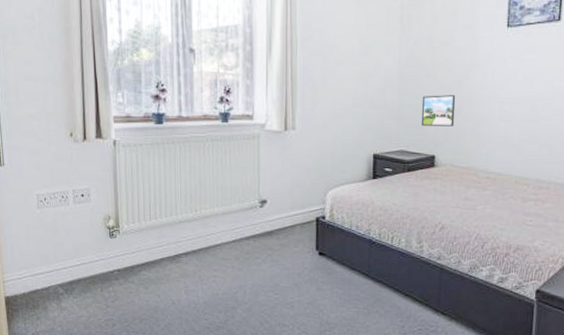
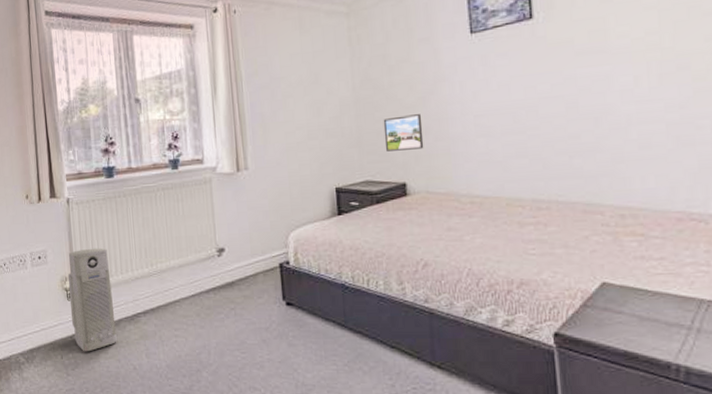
air purifier: none [111,190,158,287] -> present [67,248,117,352]

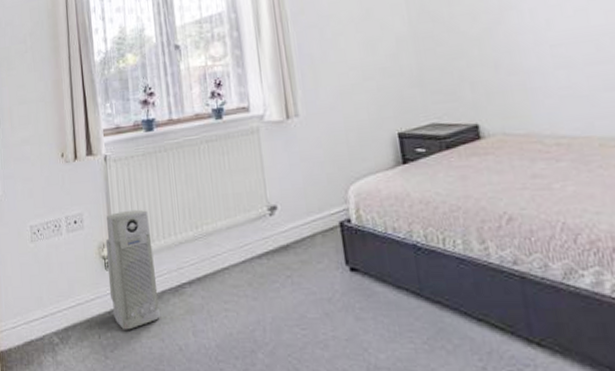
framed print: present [383,114,424,151] -> none [446,47,496,90]

